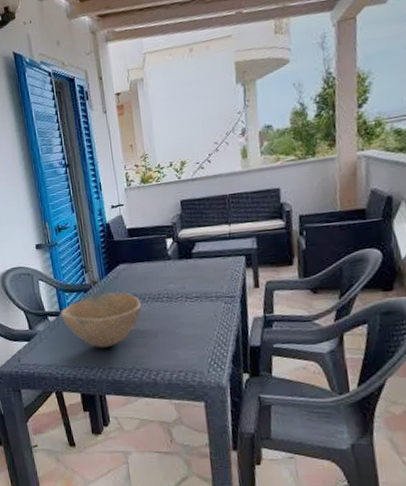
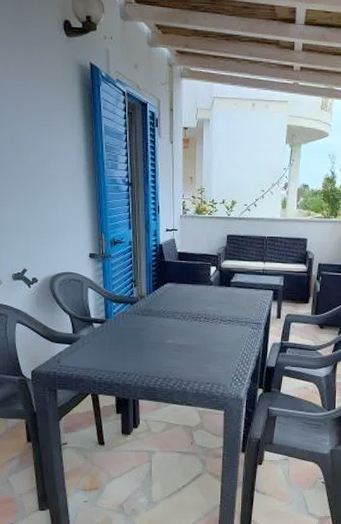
bowl: present [60,292,142,348] -> none [105,307,182,357]

